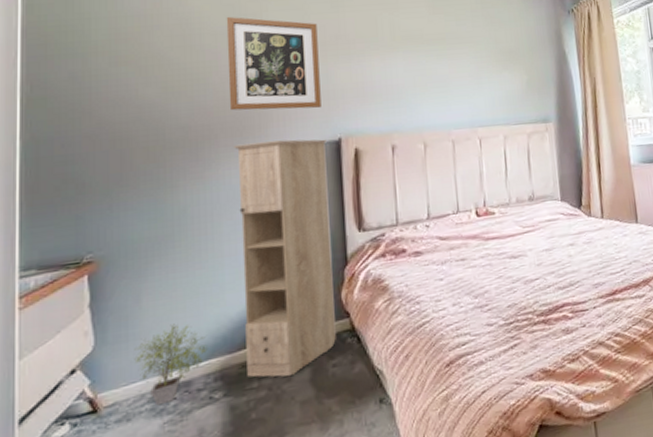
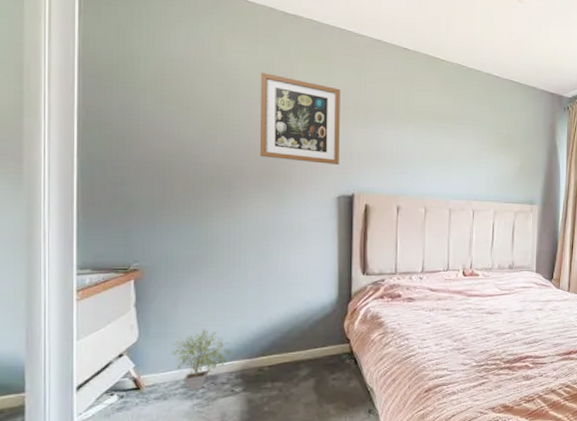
storage cabinet: present [234,139,336,378] -> none [261,187,341,383]

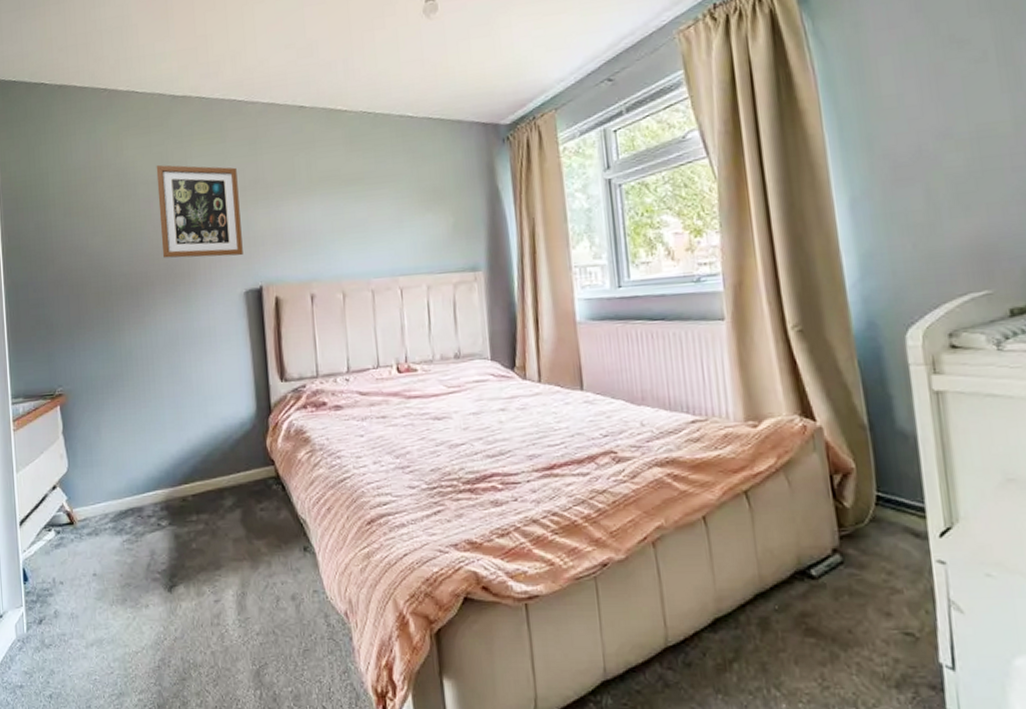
potted plant: present [171,329,232,391] -> none [97,455,155,525]

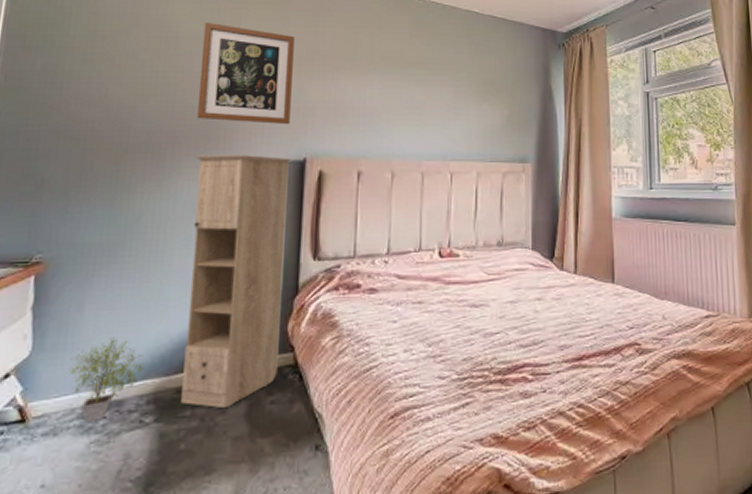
potted plant: none [97,455,155,525] -> present [69,337,144,423]
storage cabinet: none [168,287,263,515] -> present [181,155,291,409]

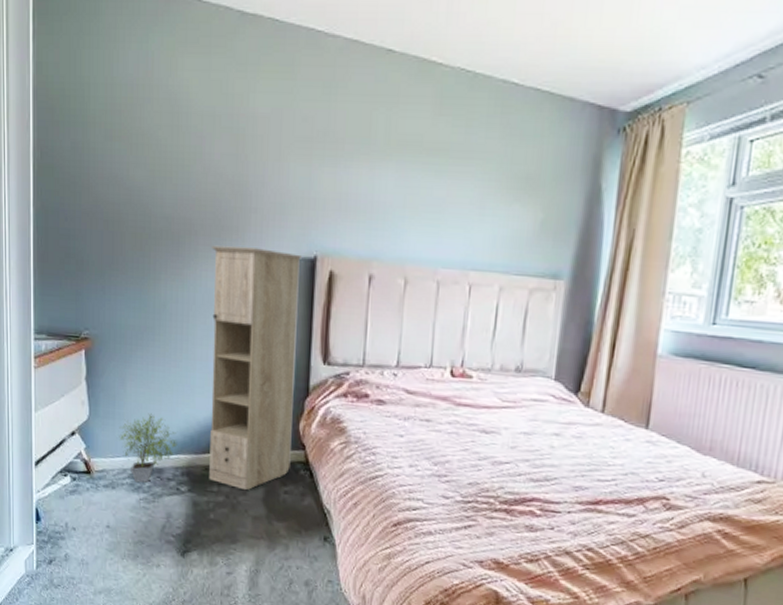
wall art: present [196,23,295,125] -> none [210,96,305,218]

